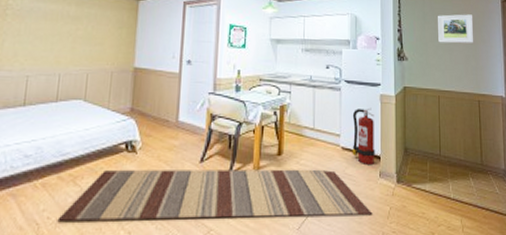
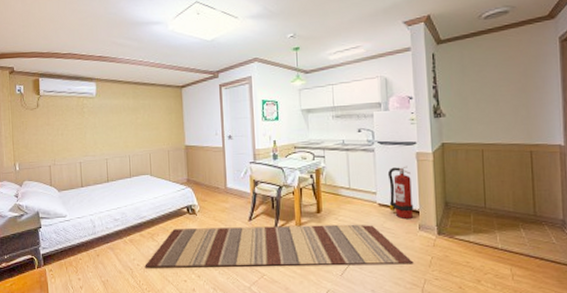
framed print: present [438,14,474,44] -> none [479,60,525,95]

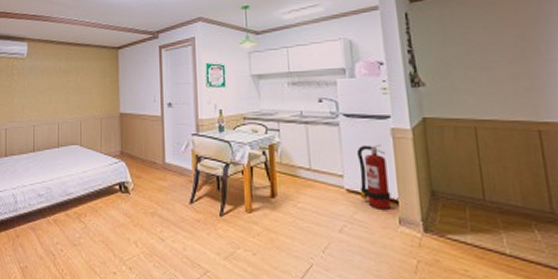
rug: present [144,224,414,267] -> none [69,209,394,267]

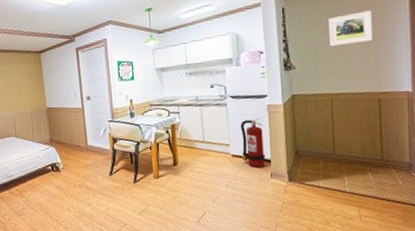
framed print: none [464,21,524,61] -> present [329,10,374,47]

